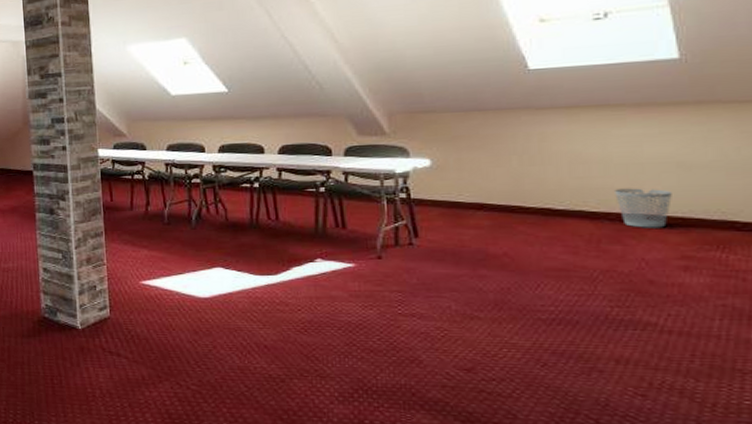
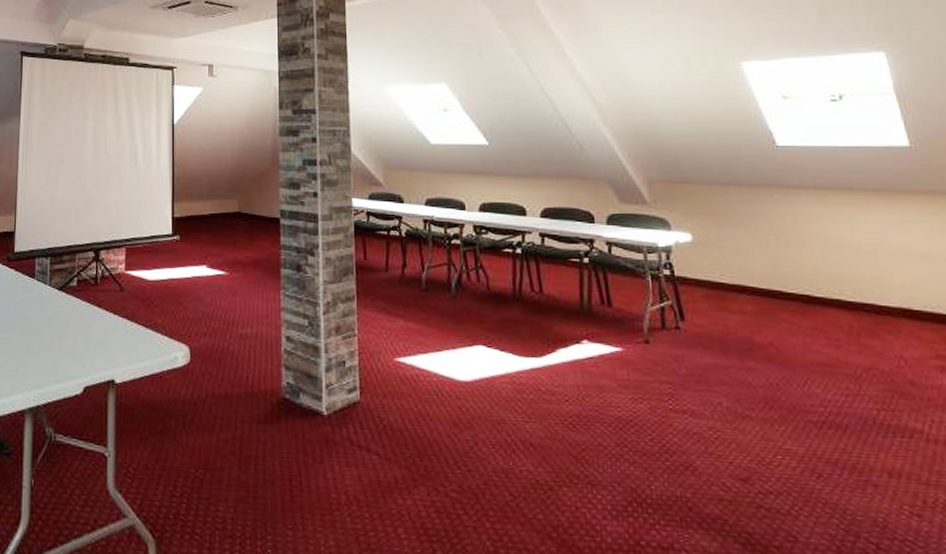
wastebasket: present [615,188,672,228] -> none [867,278,921,323]

